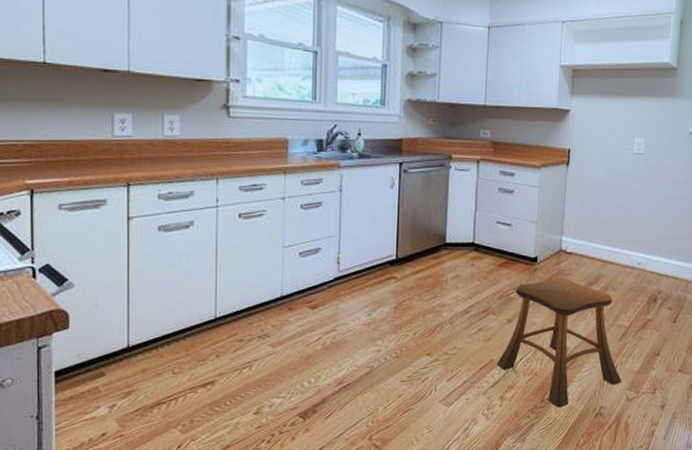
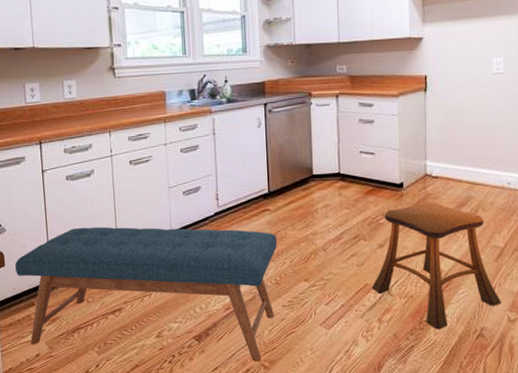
bench: none [82,286,401,441] -> present [14,227,277,361]

